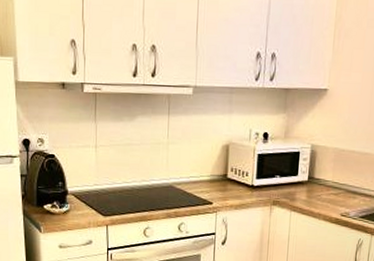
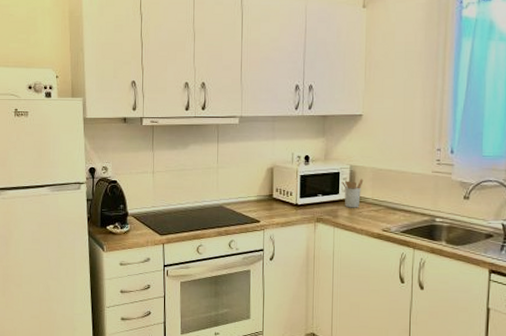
utensil holder: none [301,159,325,191] -> present [342,179,364,208]

